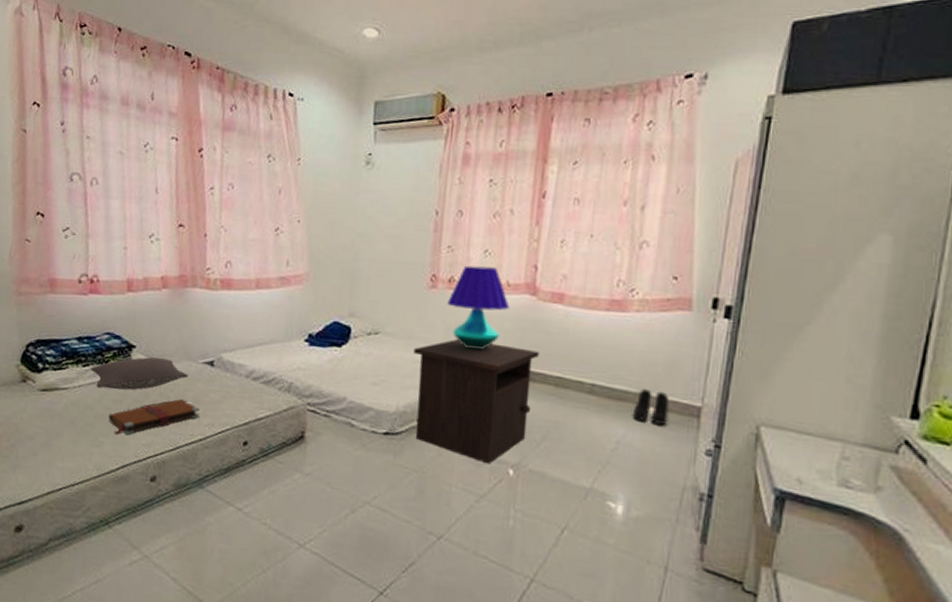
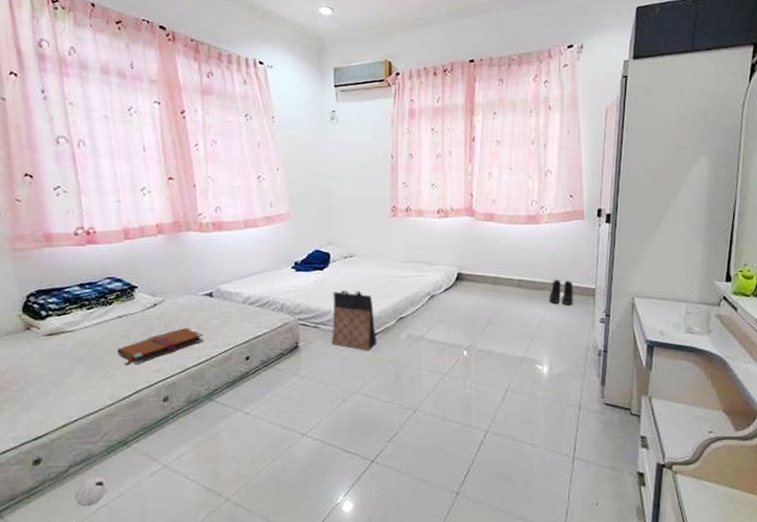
ball: none [51,555,85,588] -> present [75,477,108,507]
pillow: present [90,357,189,391] -> none [95,295,190,327]
bag: none [344,374,399,452] -> present [332,290,377,350]
nightstand: present [414,338,540,465] -> none [383,255,479,349]
table lamp: present [447,265,510,350] -> none [406,197,454,262]

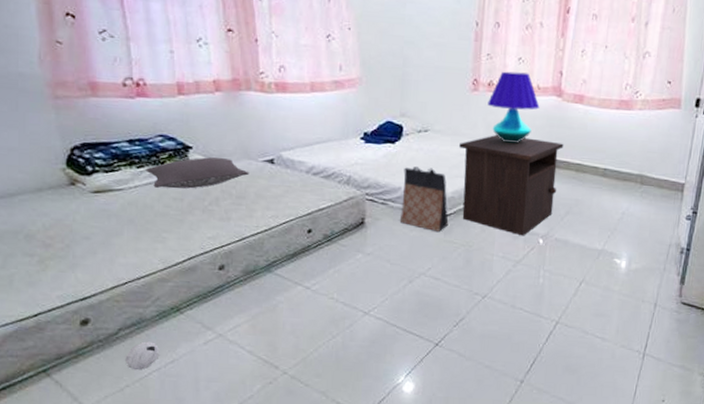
pillow: none [95,295,190,327] -> present [146,157,249,189]
book: present [117,328,205,365] -> none [170,195,264,230]
nightstand: none [383,255,479,349] -> present [459,134,564,236]
table lamp: none [406,197,454,262] -> present [487,71,540,143]
boots: present [549,279,574,304] -> none [634,170,662,198]

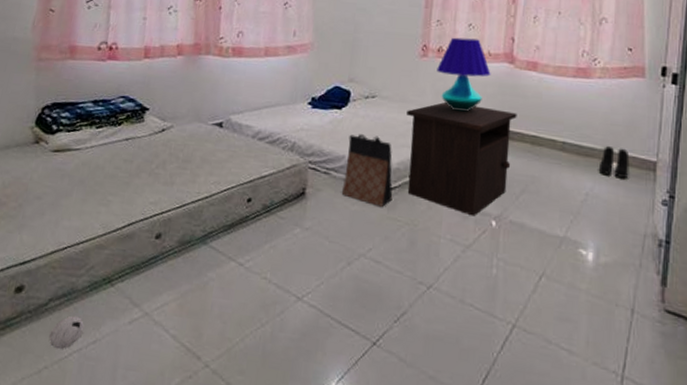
pillow: present [146,157,249,189] -> none [103,119,198,151]
boots: none [634,170,662,198] -> present [598,145,630,178]

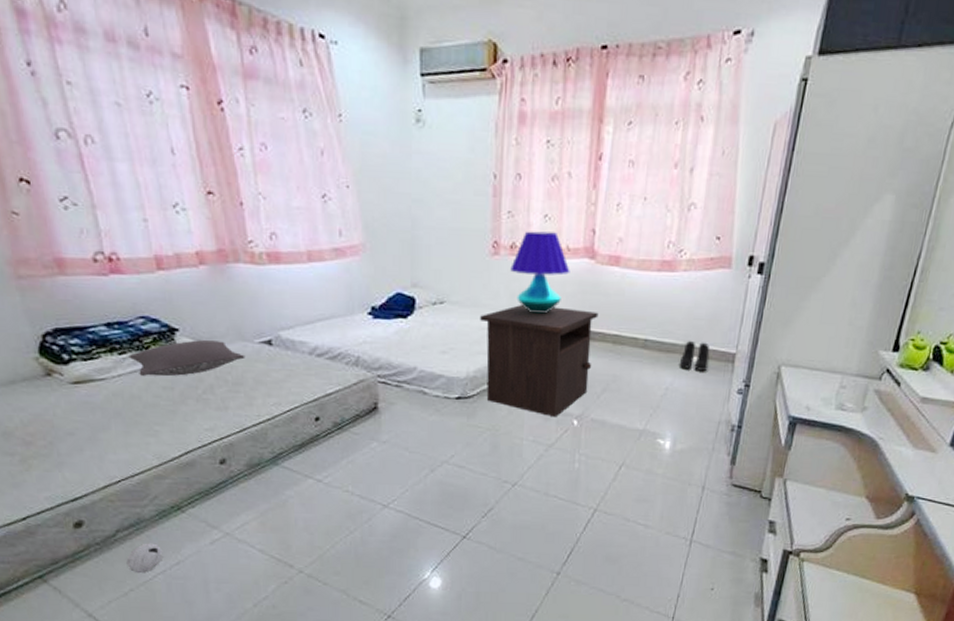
pillow: none [103,119,198,151] -> present [128,340,245,377]
bag: present [342,134,393,207] -> none [418,344,472,415]

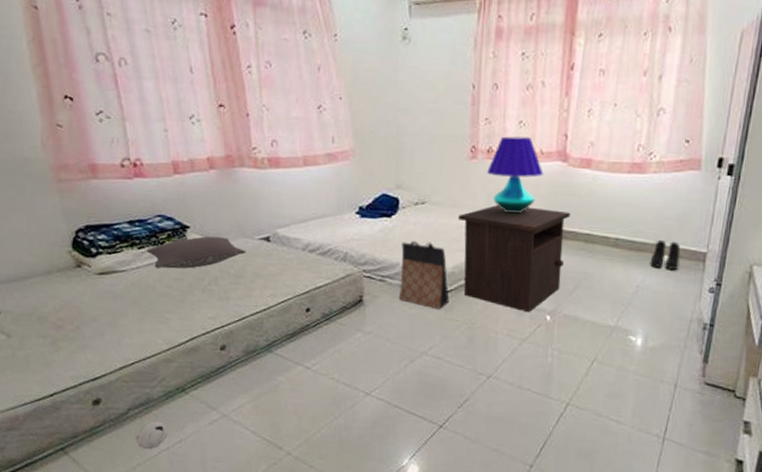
bag: none [418,344,472,415] -> present [400,241,450,309]

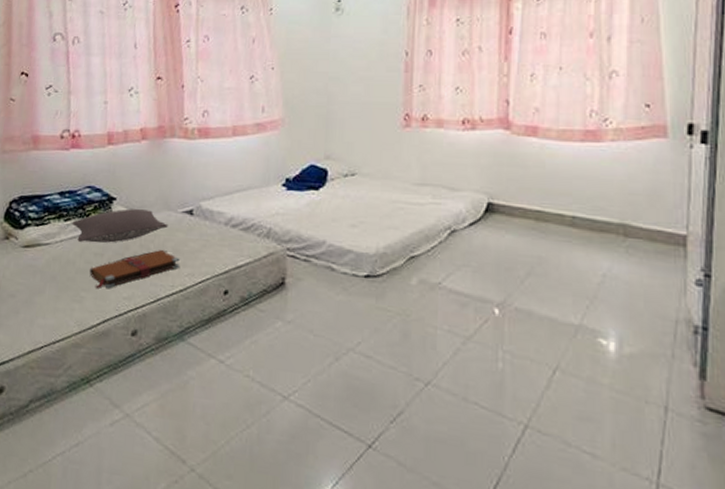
ball: present [136,421,168,450] -> none [32,417,66,452]
book: none [171,274,262,311] -> present [90,250,181,289]
bag: present [400,241,450,309] -> none [325,216,381,296]
nightstand: present [458,204,571,313] -> none [391,176,517,304]
table lamp: present [487,136,544,214] -> none [422,103,484,187]
boots: present [649,239,681,269] -> none [616,218,654,255]

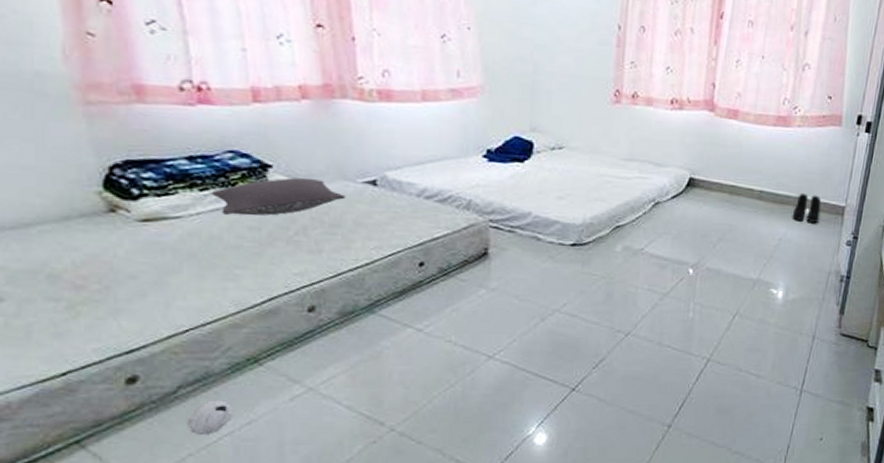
ball: none [32,417,66,452] -> present [187,400,233,436]
book: present [90,250,181,289] -> none [244,223,365,266]
boots: none [616,218,654,255] -> present [792,192,822,223]

